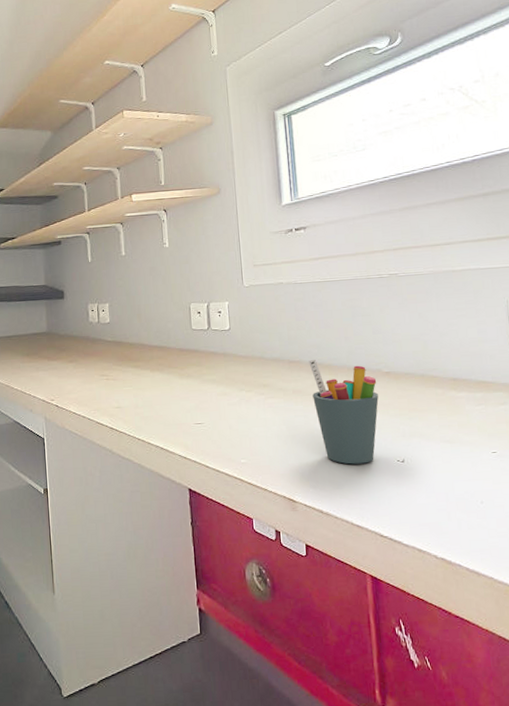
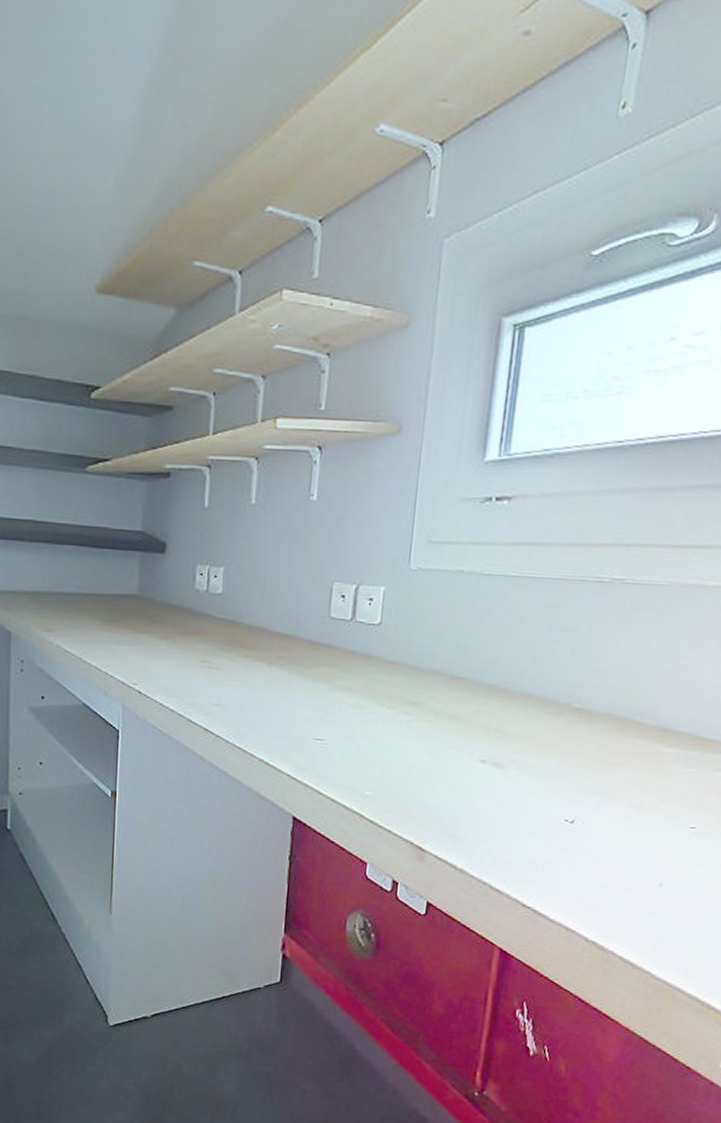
pen holder: present [308,359,379,464] -> none [472,678,562,818]

